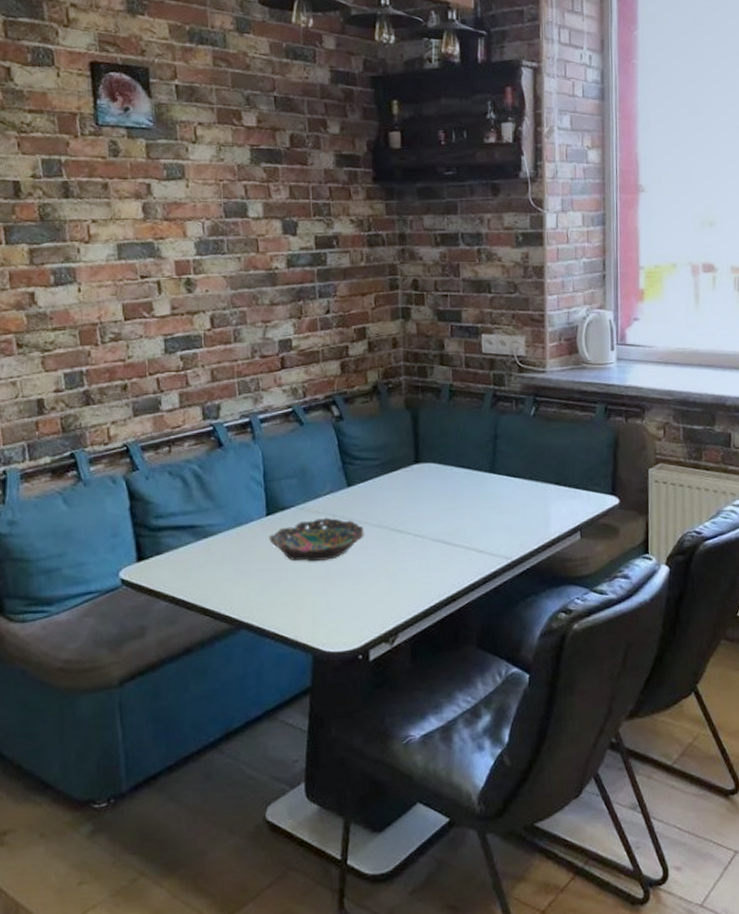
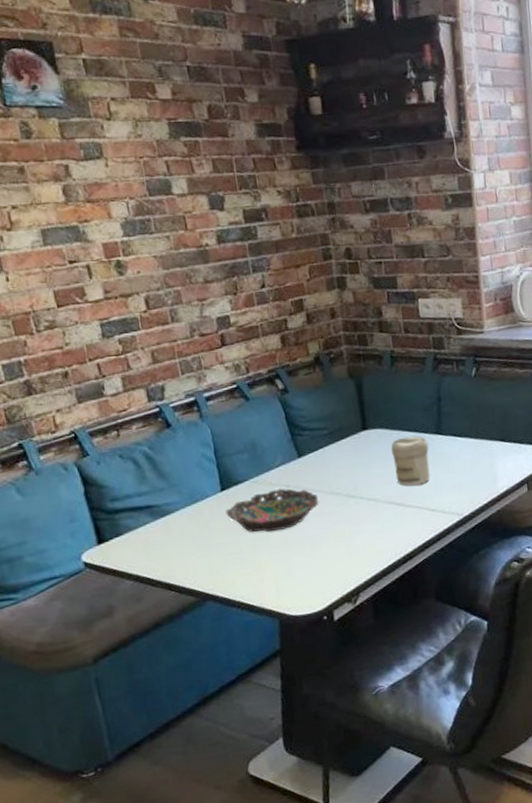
jar: none [443,473,481,525] -> present [391,436,431,486]

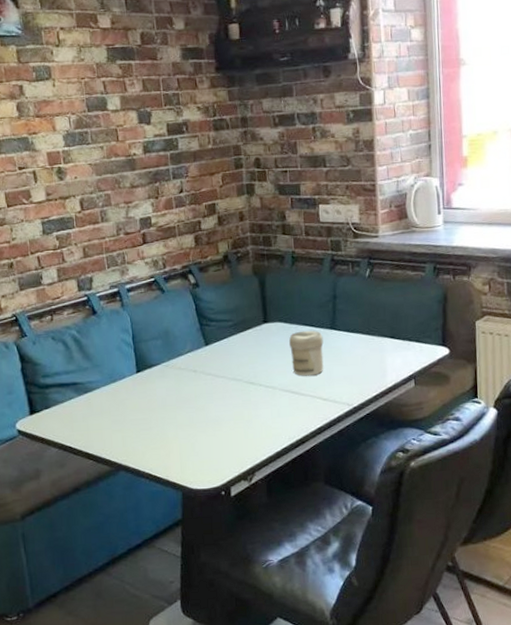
bowl: present [225,488,319,532] -> none [140,372,222,412]

